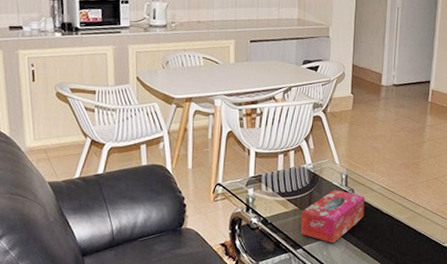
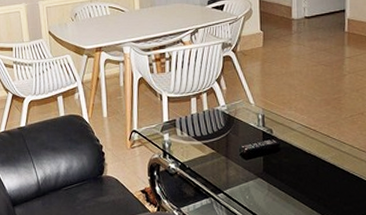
tissue box: present [301,189,365,244] -> none [219,130,286,187]

